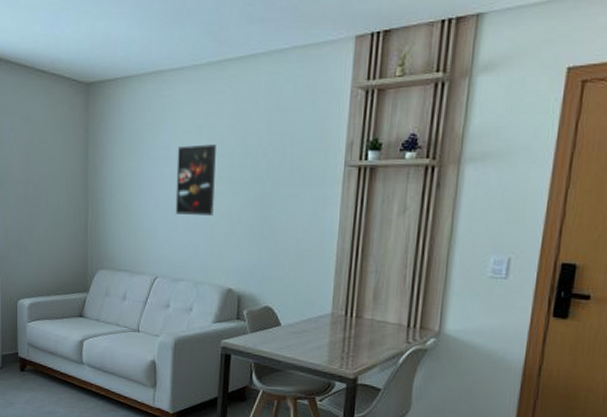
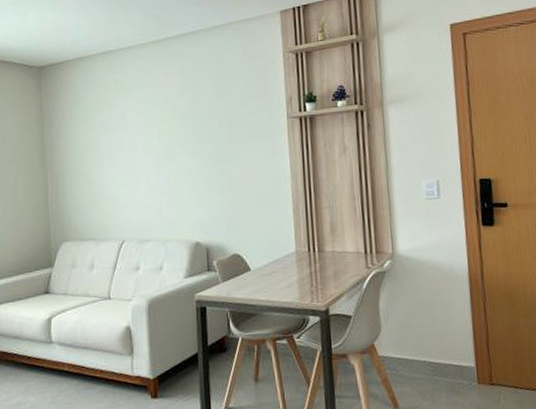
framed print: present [175,144,216,215] -> none [133,111,174,178]

